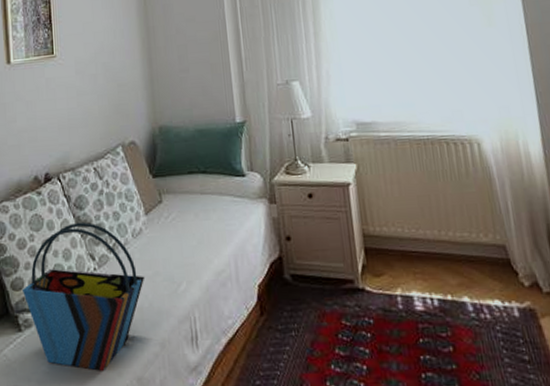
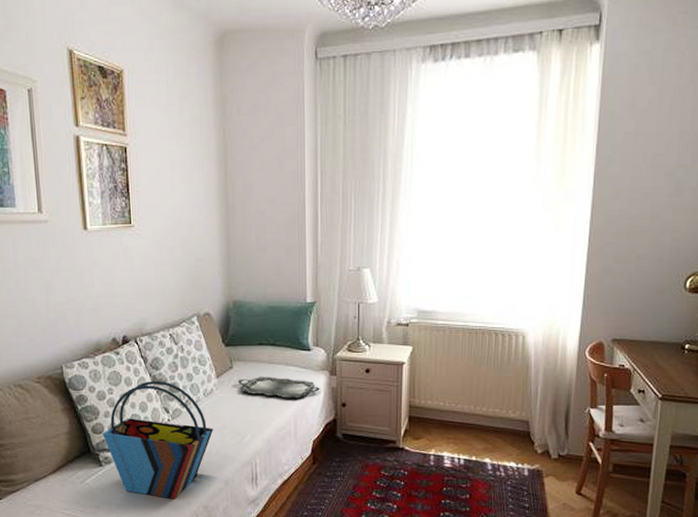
serving tray: none [168,209,260,234] -> present [237,376,320,398]

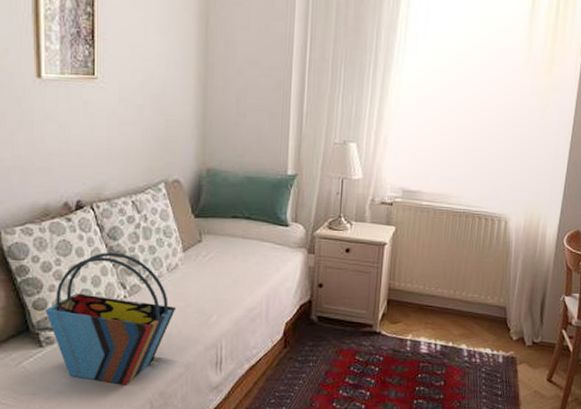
serving tray: present [237,376,320,398] -> none [206,252,296,277]

